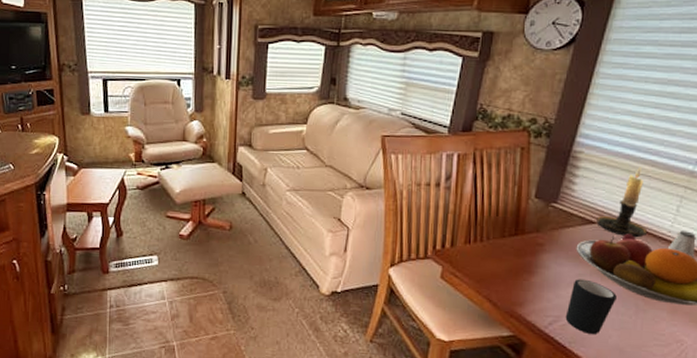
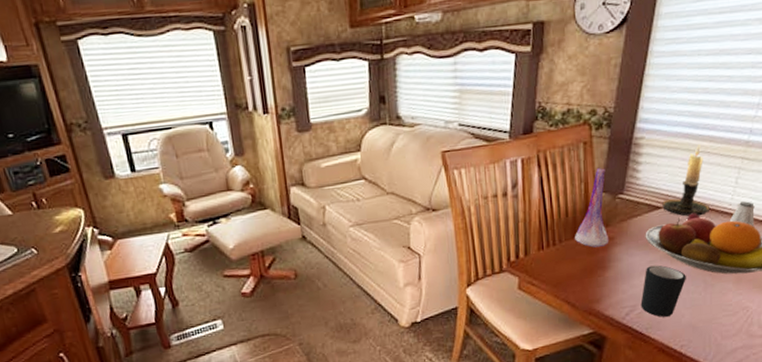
vase: none [503,173,541,251] -> present [575,167,610,248]

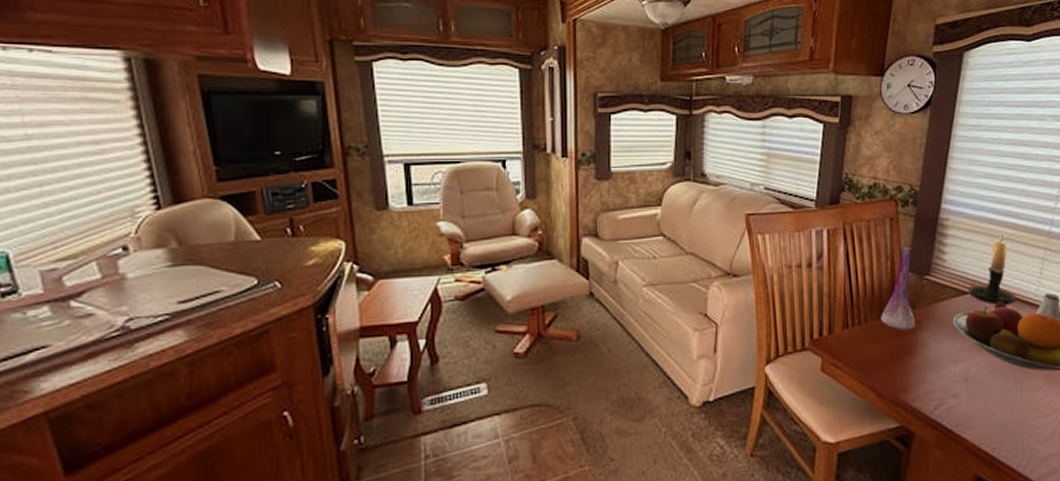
mug: present [640,265,686,317] -> none [949,354,996,414]

